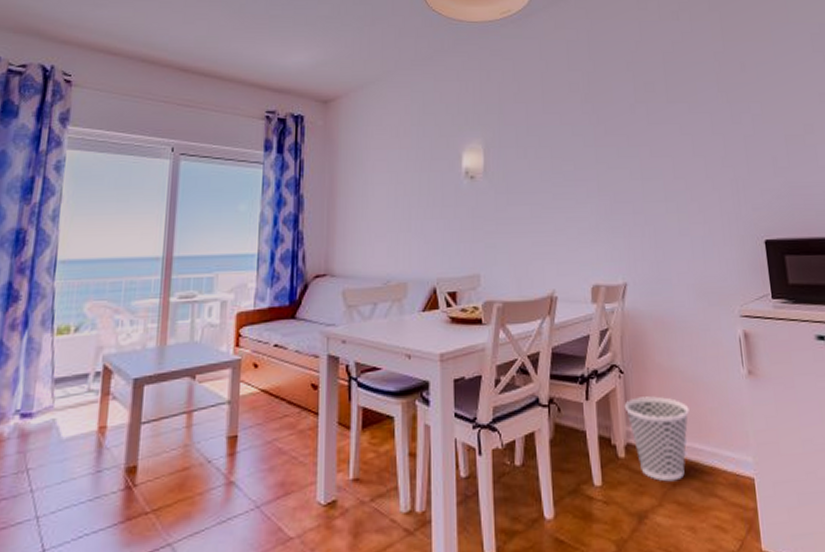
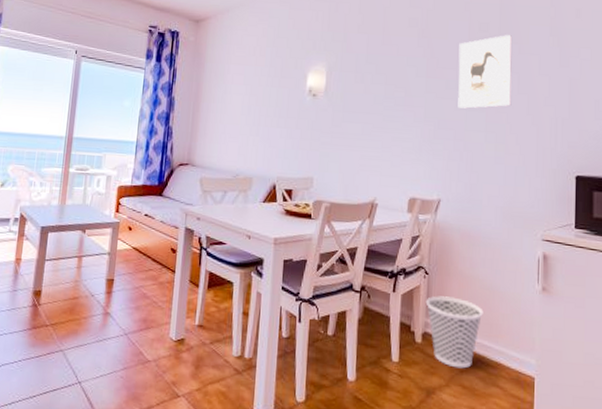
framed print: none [626,94,689,178] -> present [458,35,512,109]

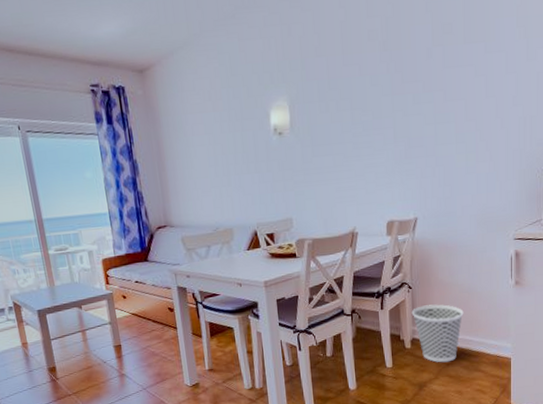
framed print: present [458,35,512,109] -> none [423,33,480,123]

